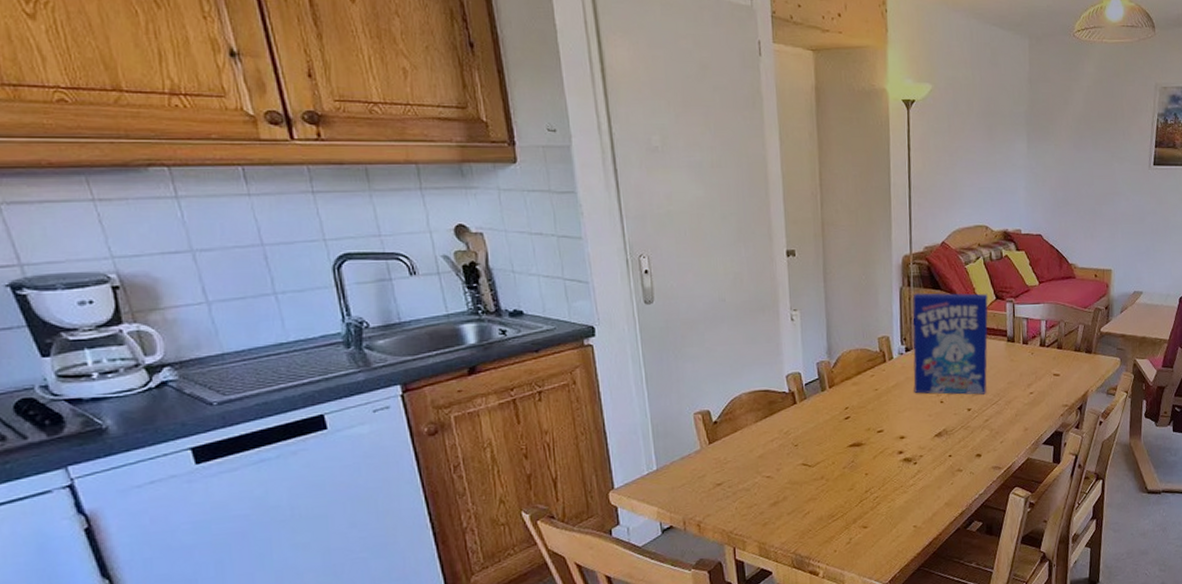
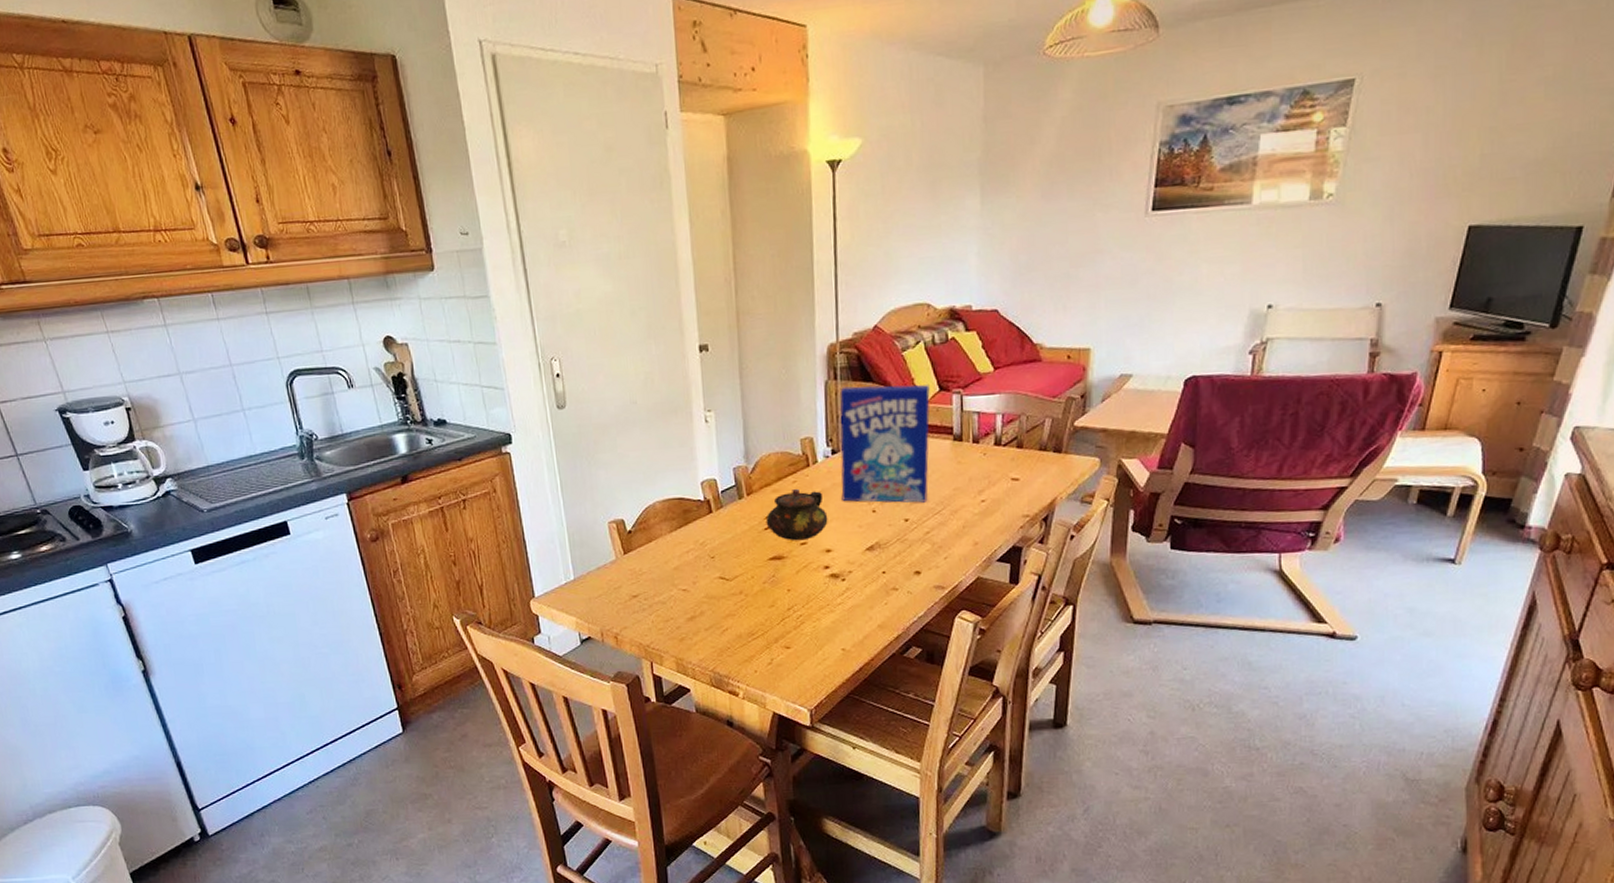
teapot: none [846,381,902,429] -> present [765,488,828,541]

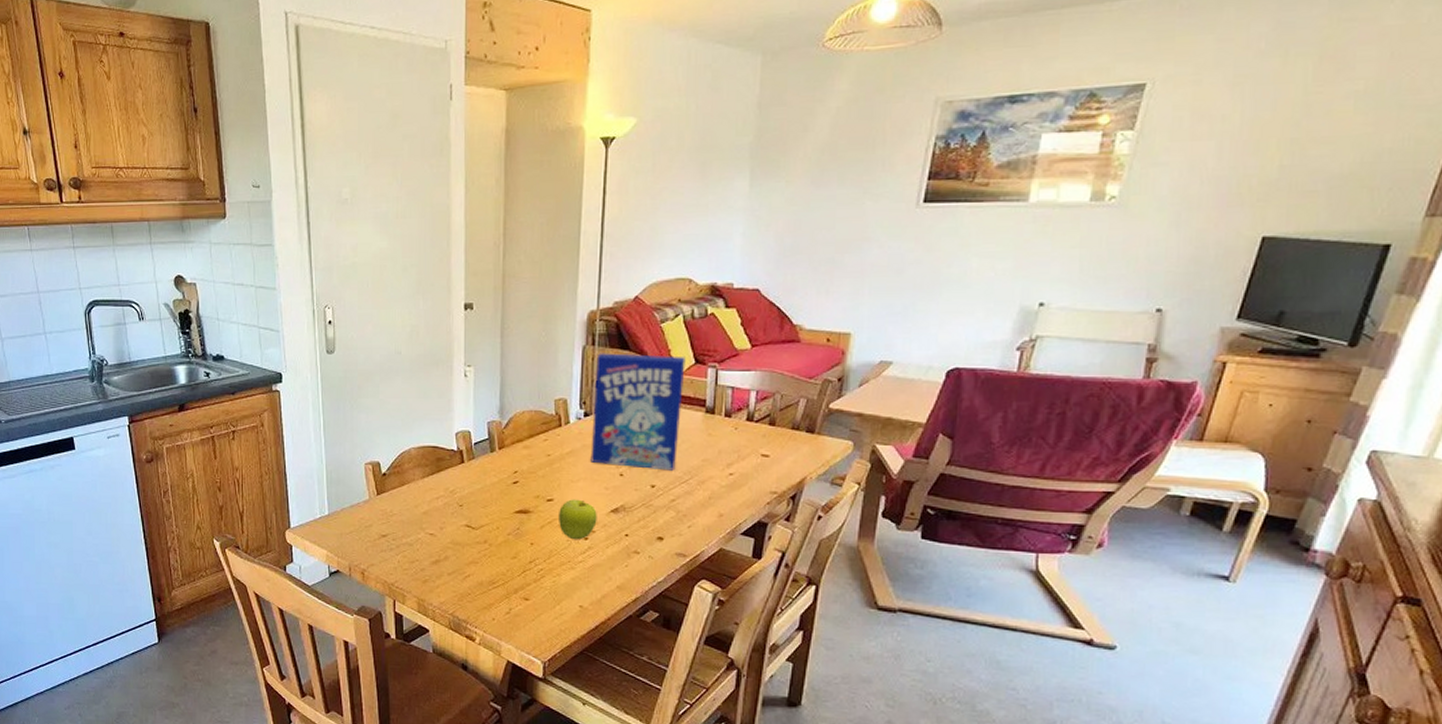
teapot: present [765,488,828,541] -> none [515,446,576,497]
fruit: none [814,540,853,581] -> present [559,499,597,539]

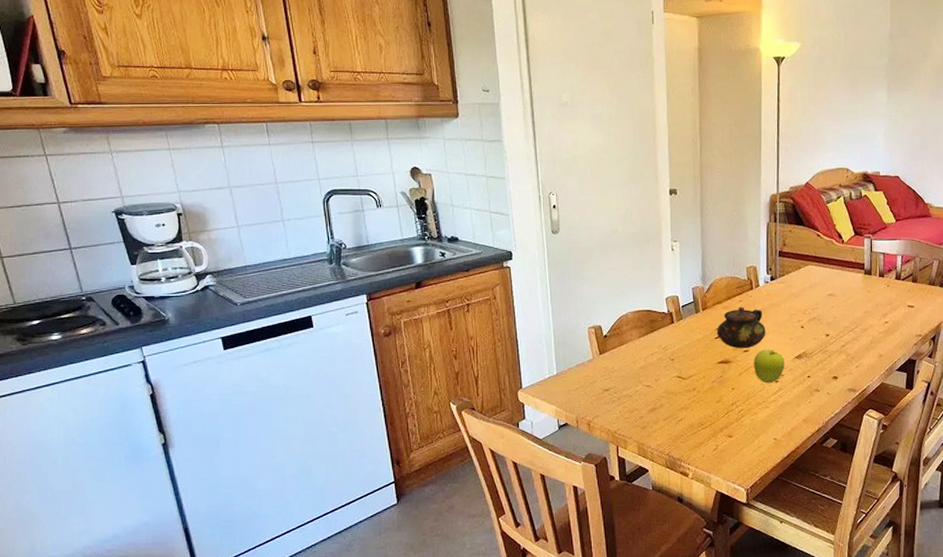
teapot: none [515,446,576,497] -> present [716,306,766,349]
cereal box: present [590,353,685,471] -> none [777,228,847,322]

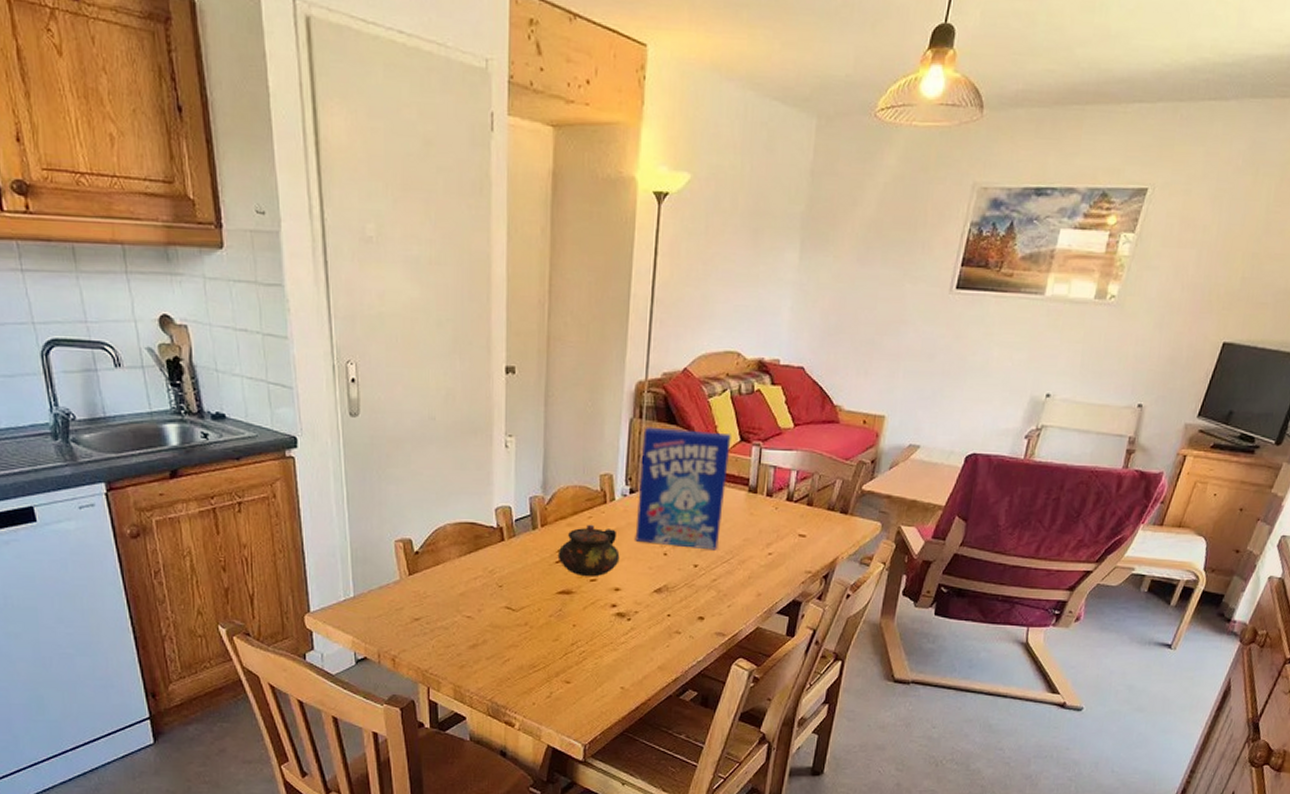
fruit: present [754,349,785,382] -> none [602,579,640,620]
cereal box: none [777,228,847,322] -> present [635,427,731,550]

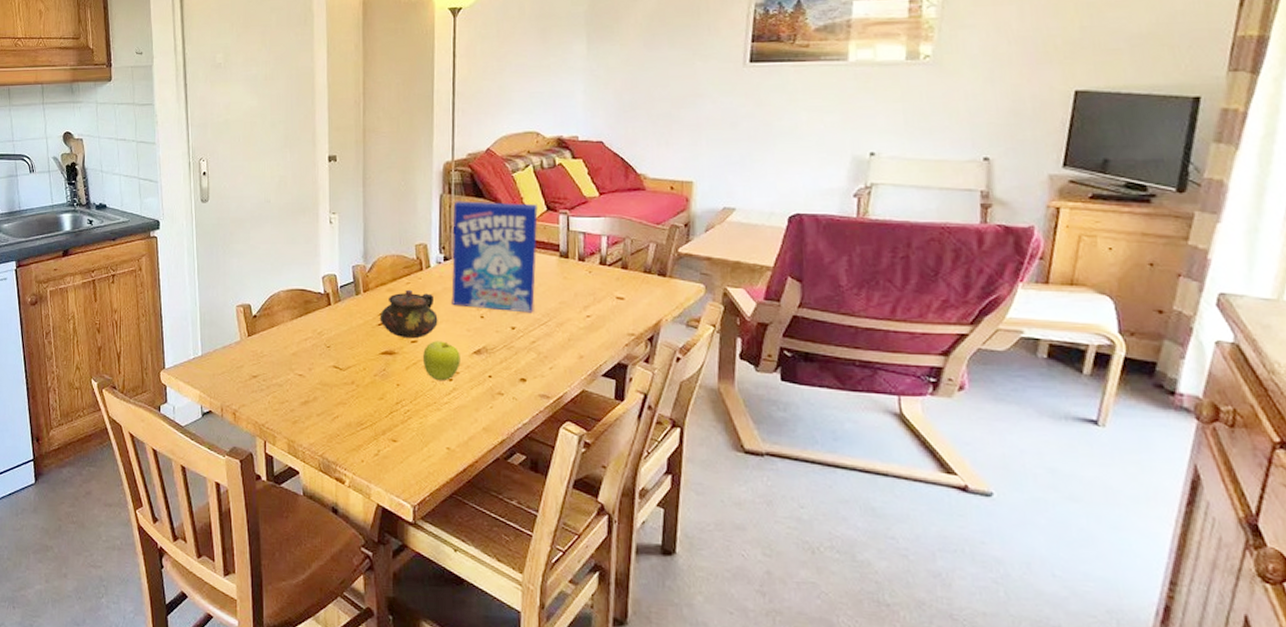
fruit: none [602,579,640,620] -> present [423,341,461,380]

